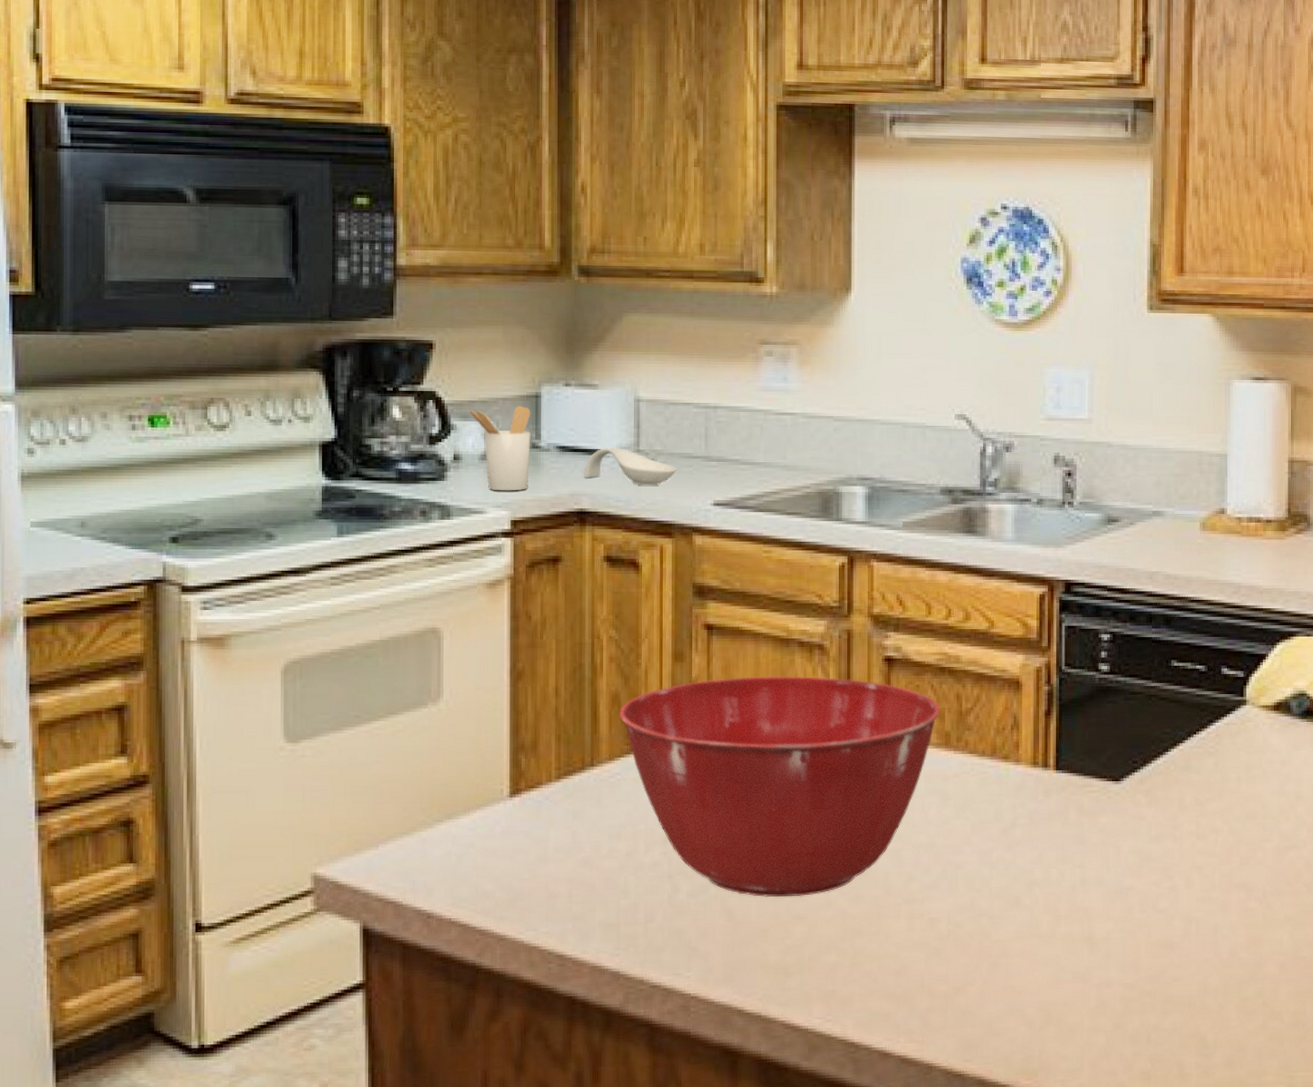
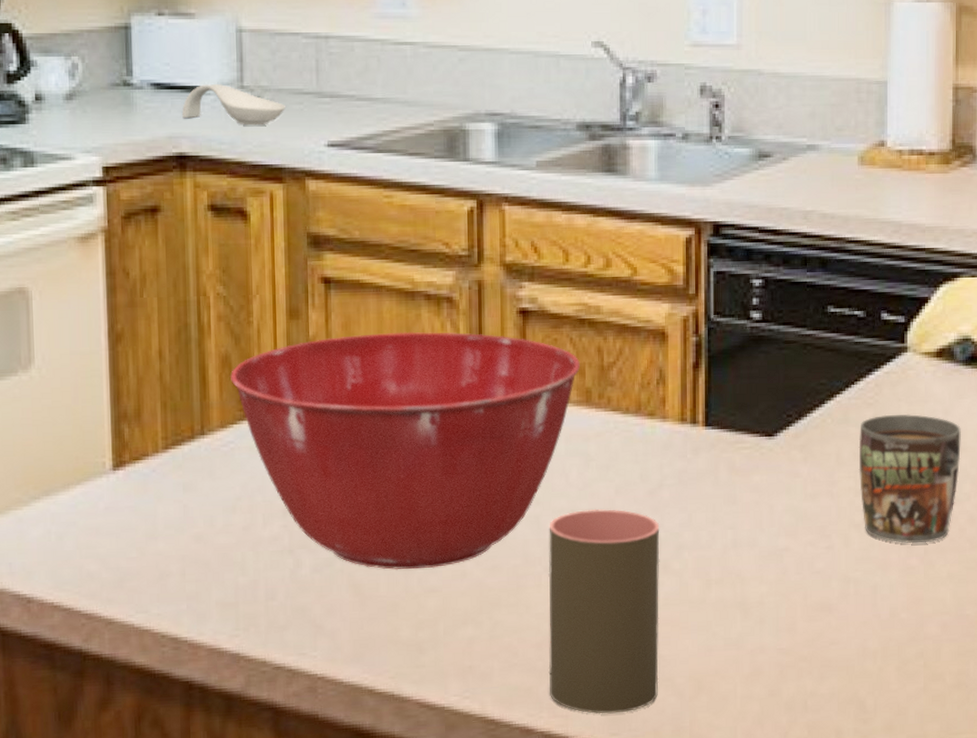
utensil holder: present [467,405,531,491] -> none [48,38,122,135]
cup: none [906,845,1012,1041] -> present [548,508,660,714]
mug: none [1200,763,1297,886] -> present [858,414,961,543]

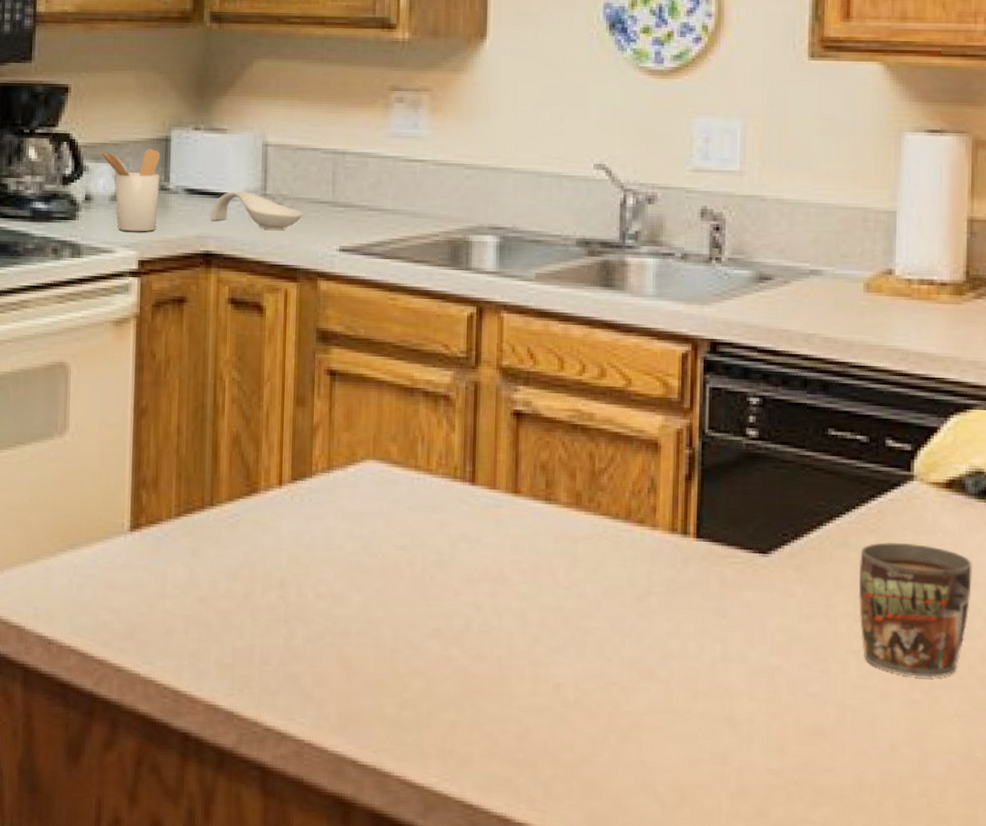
utensil holder: none [48,38,122,135] -> present [99,148,161,232]
mixing bowl: present [229,331,580,570] -> none [239,424,571,651]
cup: present [548,508,660,714] -> none [528,609,646,815]

